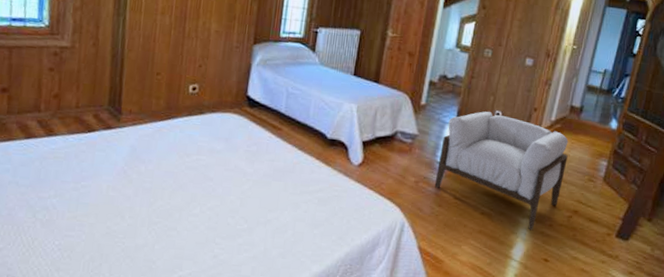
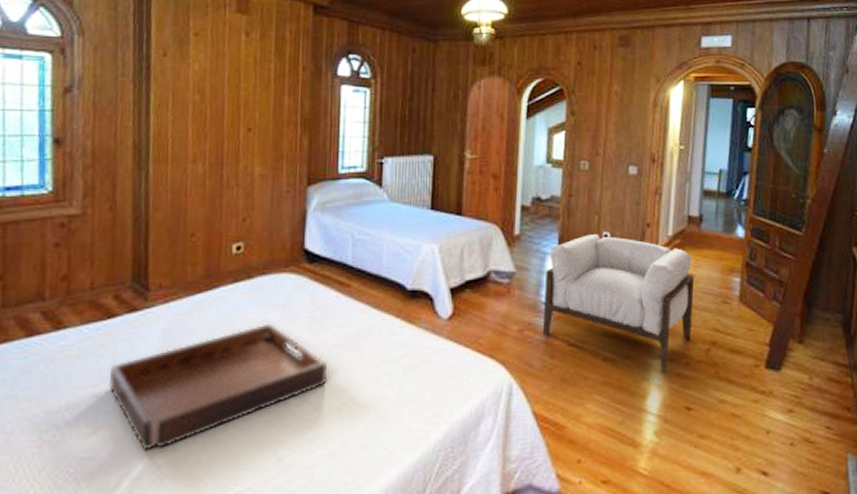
serving tray: none [86,151,258,236] -> present [108,323,327,451]

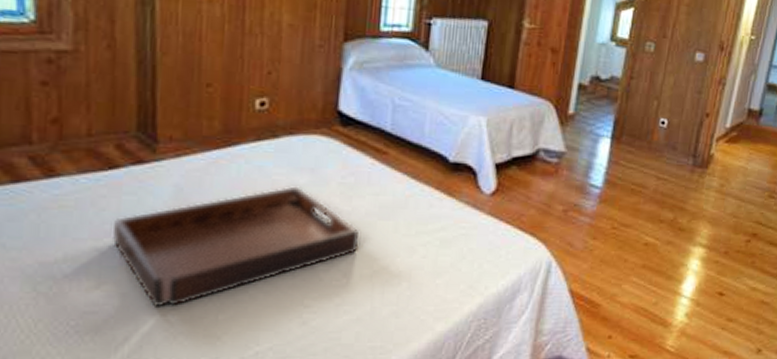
armchair: present [542,233,695,373] -> none [587,119,746,261]

